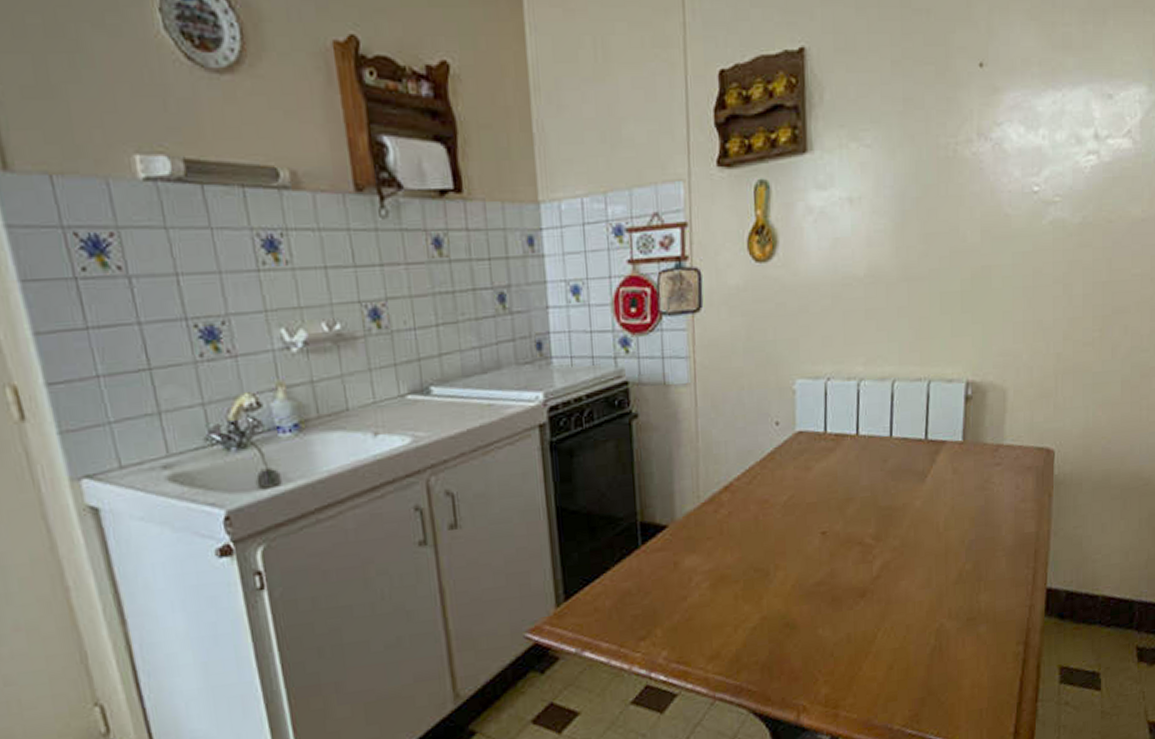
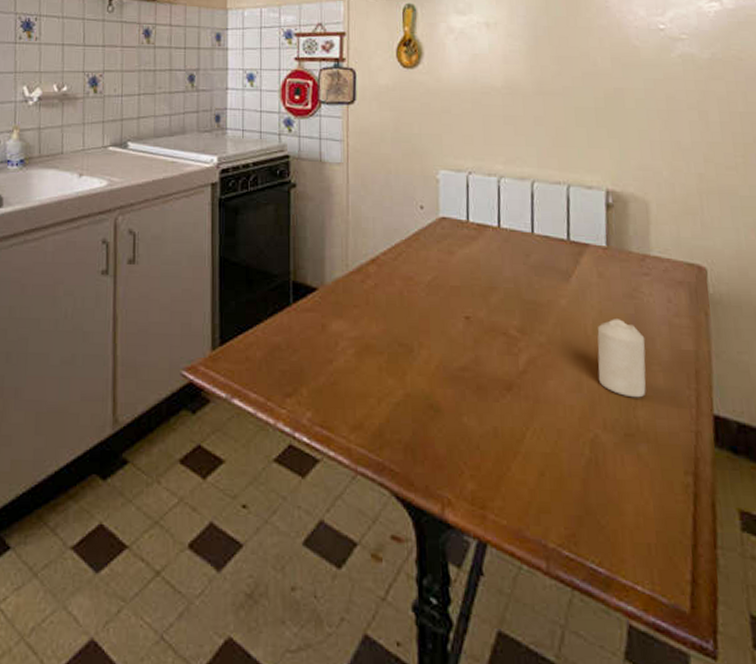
candle: none [946,512,992,585] -> present [597,319,646,398]

